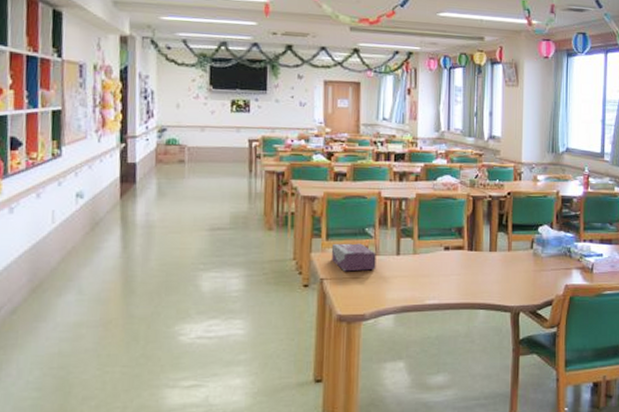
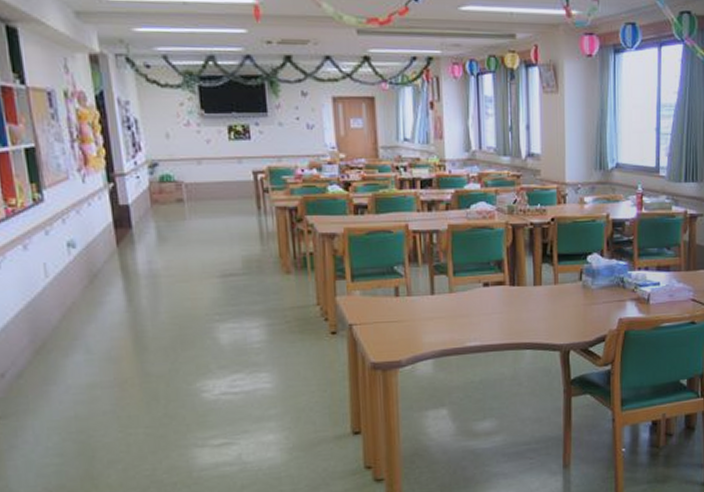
tissue box: present [332,243,376,272] -> none [359,283,409,316]

